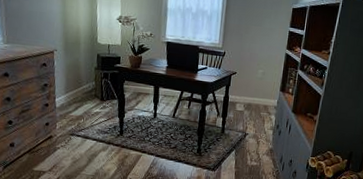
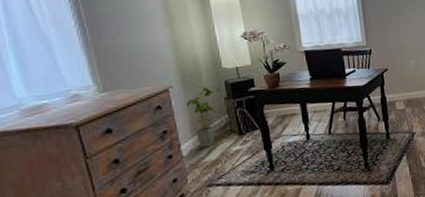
house plant: none [65,54,92,105] -> present [187,86,220,148]

